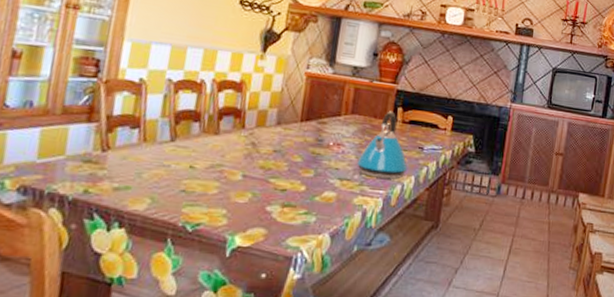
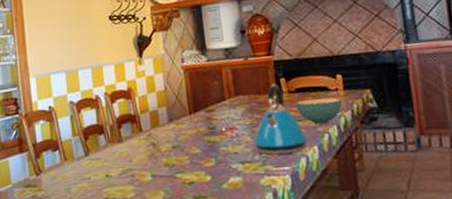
cereal bowl: none [405,132,446,158] -> present [295,97,342,124]

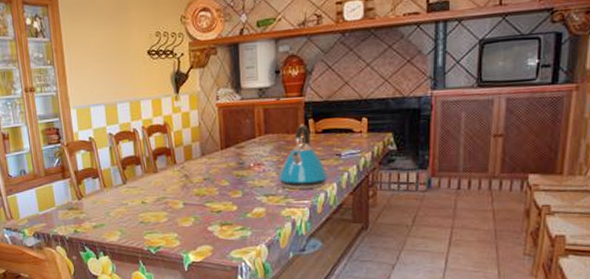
cereal bowl: present [295,97,342,124] -> none [320,139,364,164]

